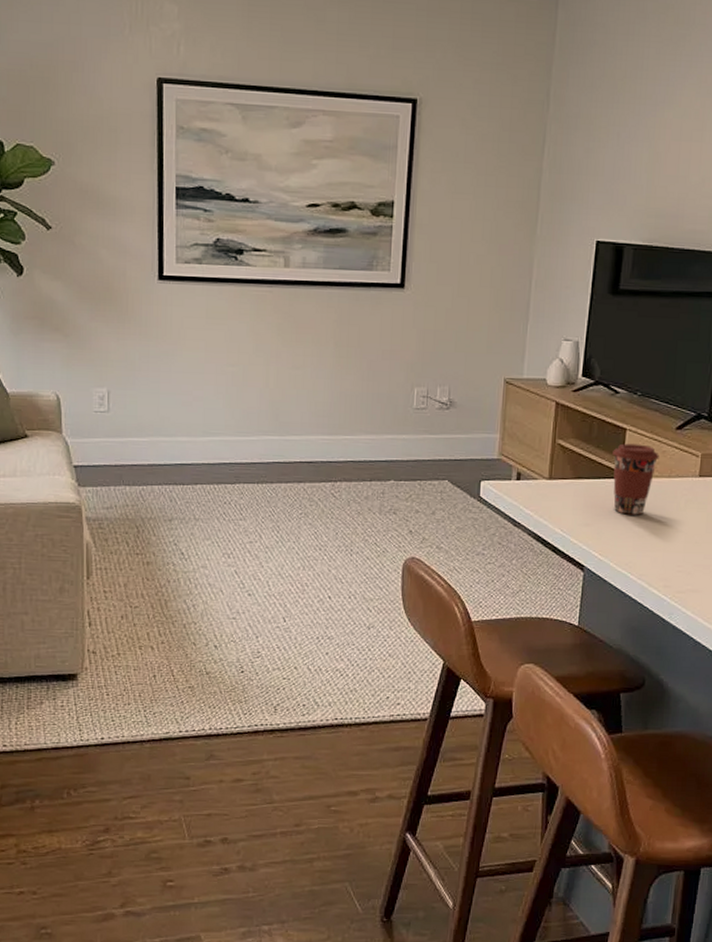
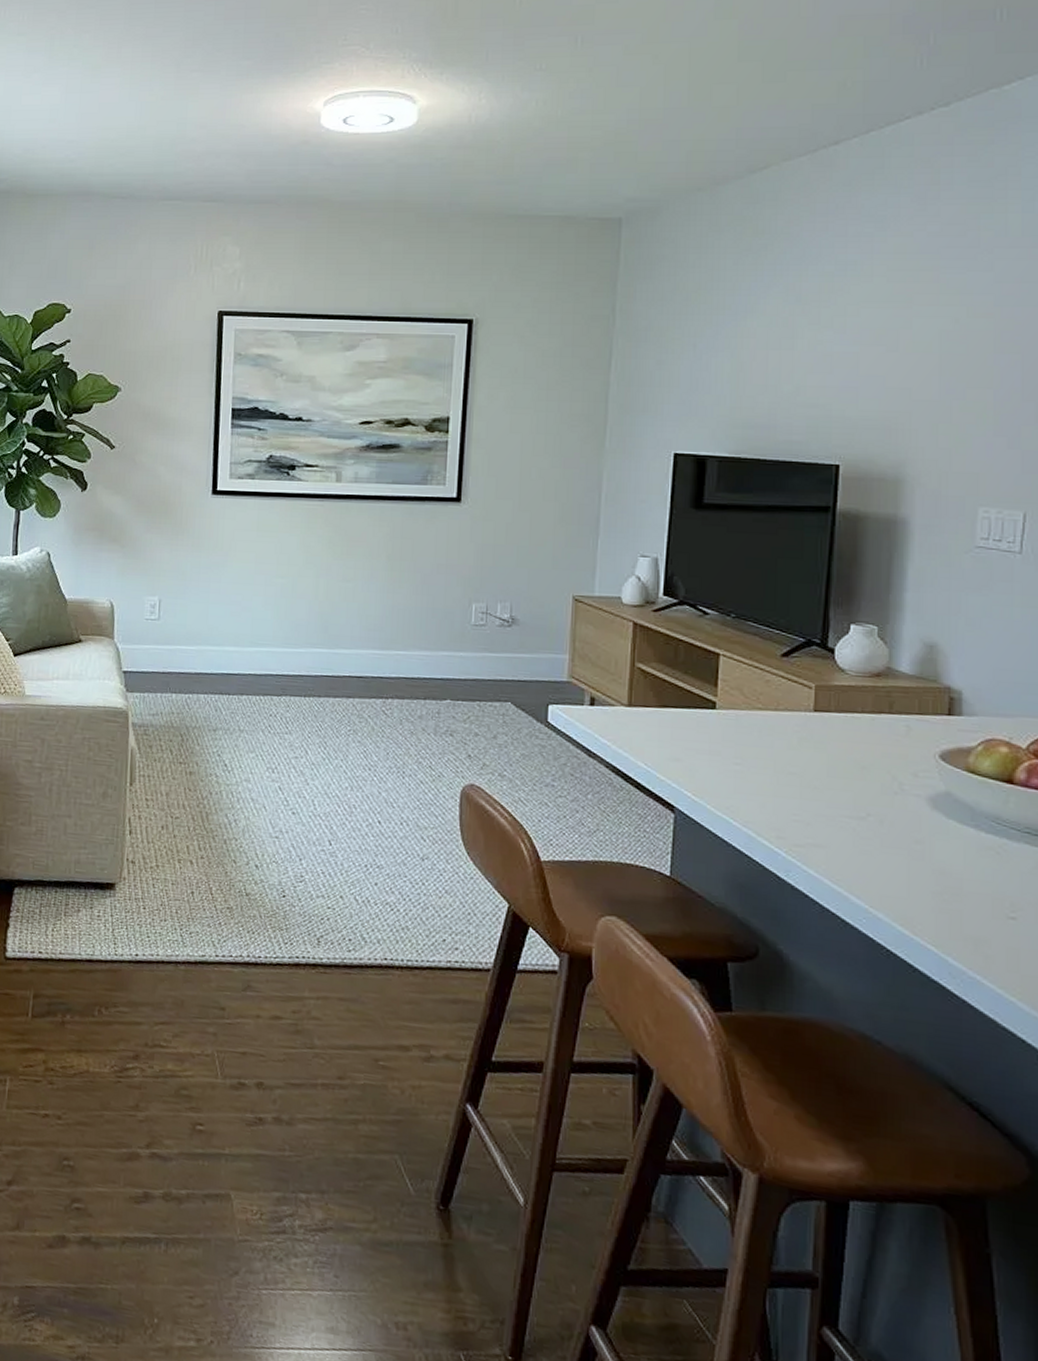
coffee cup: present [612,443,659,515] -> none [704,670,762,752]

